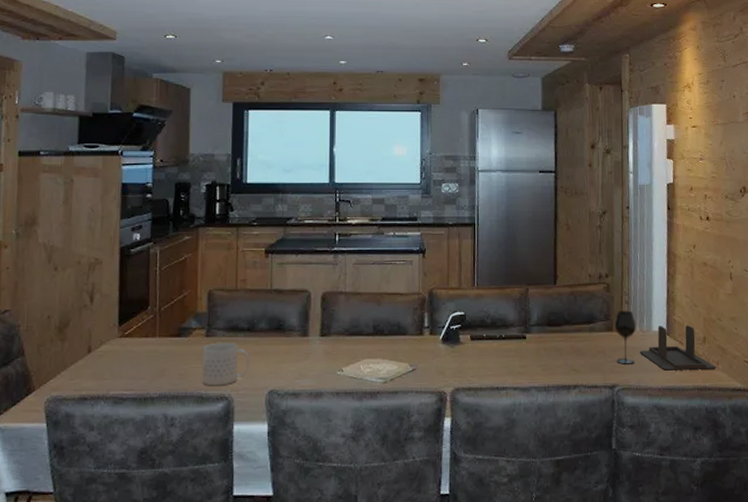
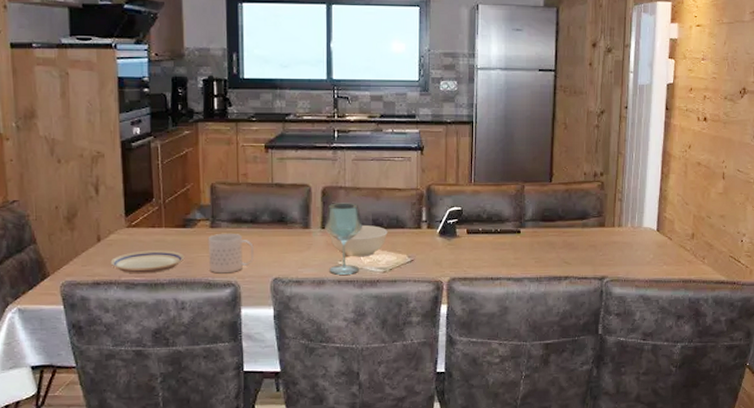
plate: none [99,361,177,388] -> present [110,250,185,274]
wine glass: none [323,308,362,386] -> present [324,203,362,275]
bowl: none [328,331,389,367] -> present [329,224,388,257]
wine glass: present [614,310,637,365] -> none [606,208,628,258]
napkin holder: present [639,325,717,371] -> none [629,222,703,264]

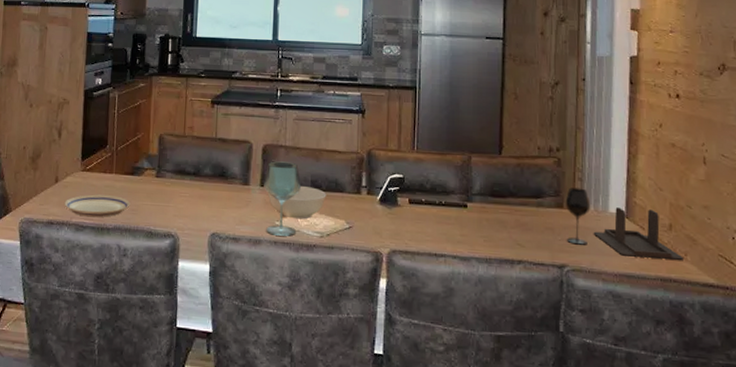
mug: present [208,233,254,274] -> none [151,183,195,224]
wine glass: none [606,208,628,258] -> present [565,187,591,245]
napkin holder: none [629,222,703,264] -> present [593,207,685,260]

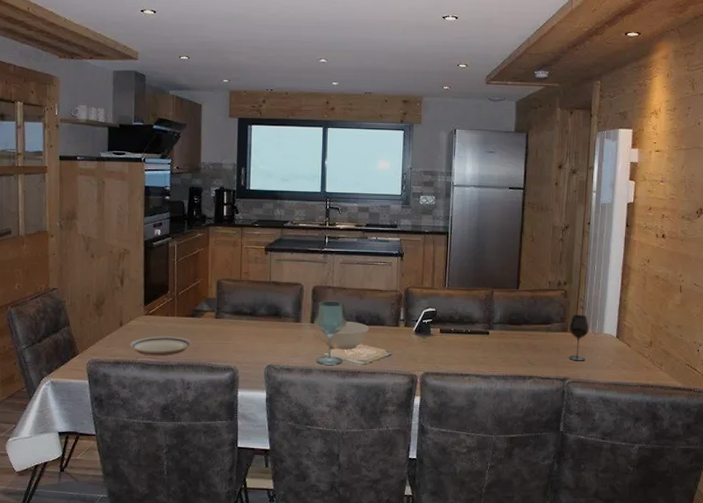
napkin holder: present [593,207,685,260] -> none [590,329,660,370]

